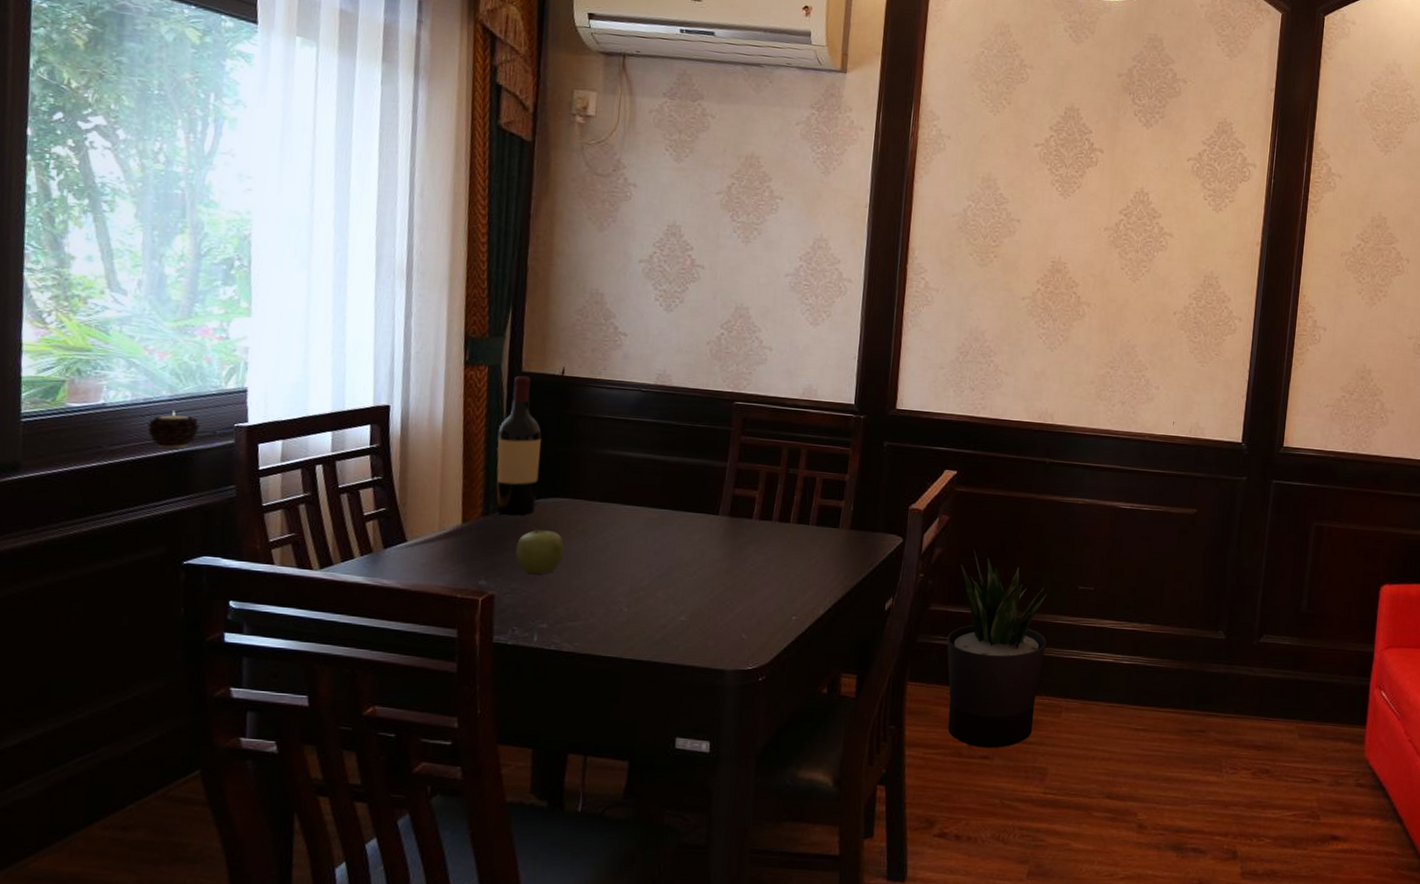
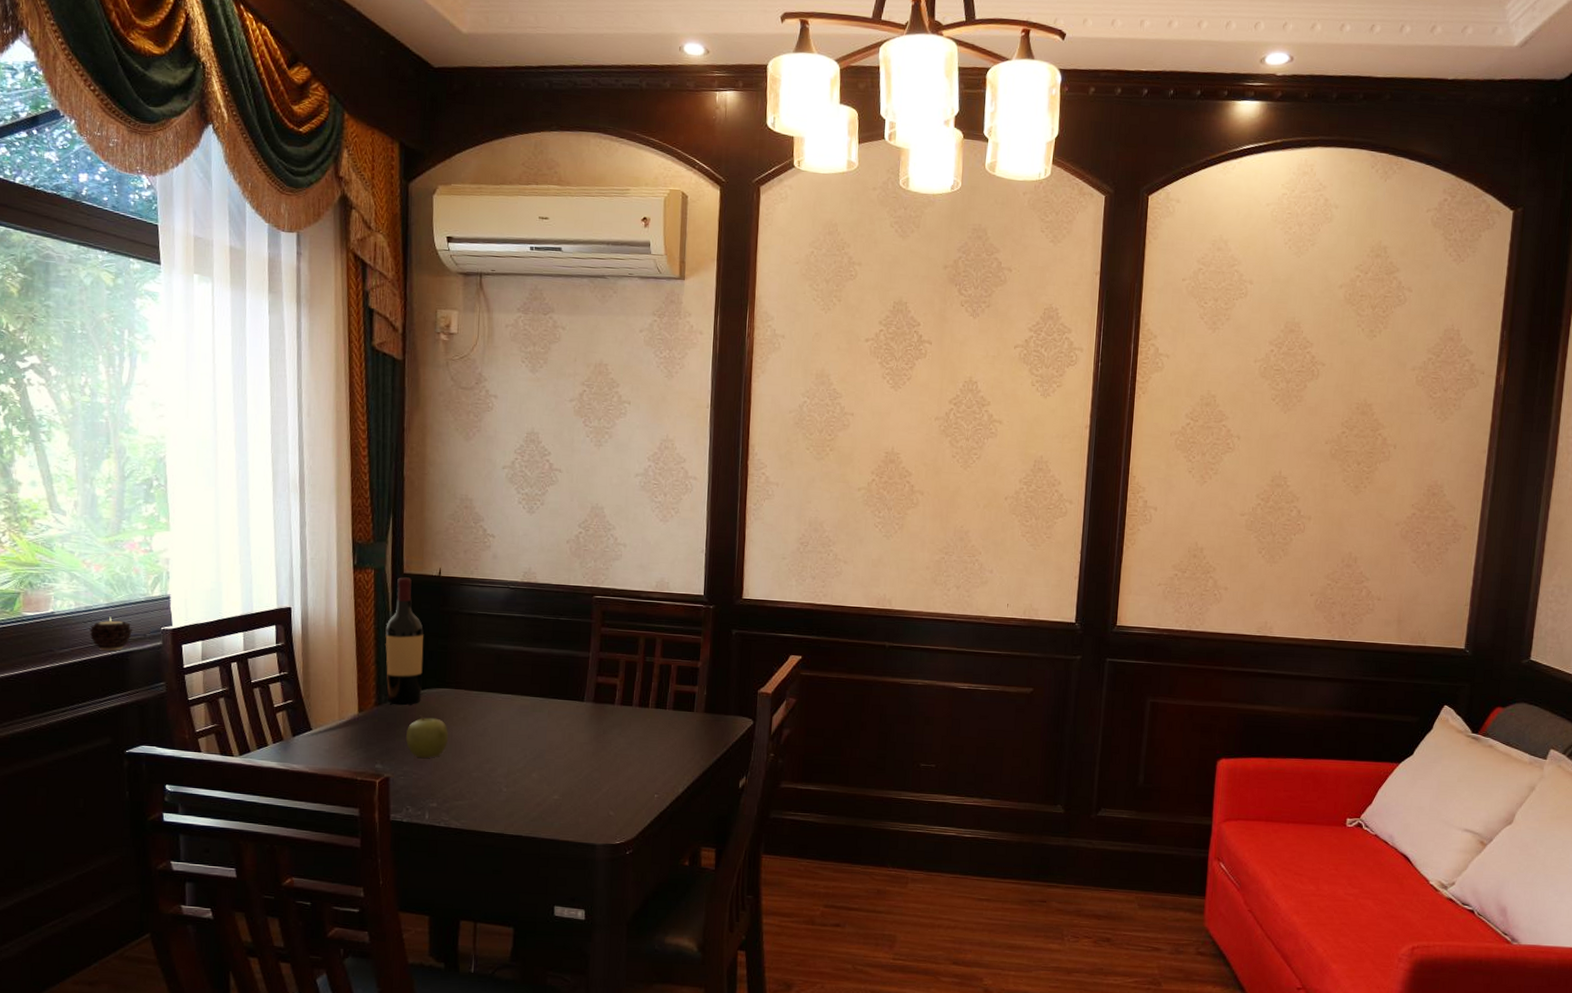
planter: present [947,549,1047,749] -> none [798,729,891,917]

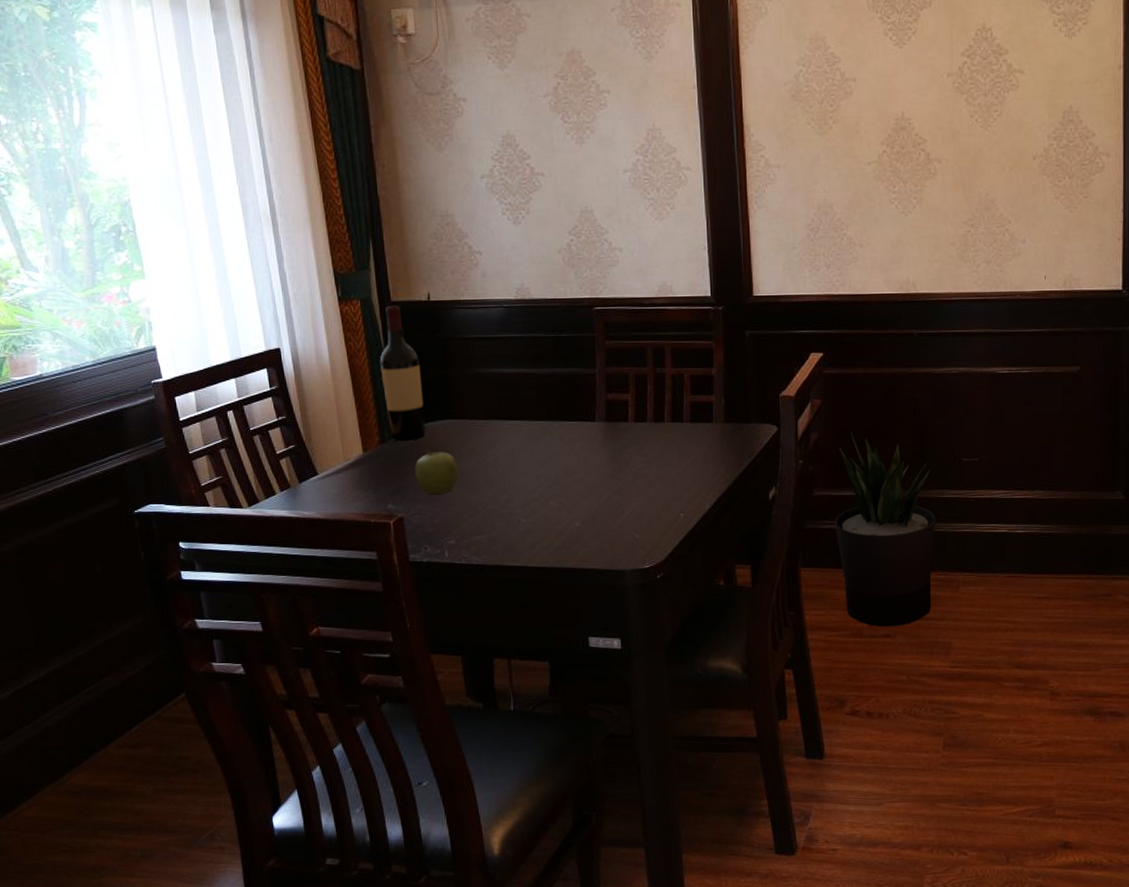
candle: present [89,616,133,652] -> none [80,374,124,411]
planter: none [798,729,891,917] -> present [835,430,935,627]

